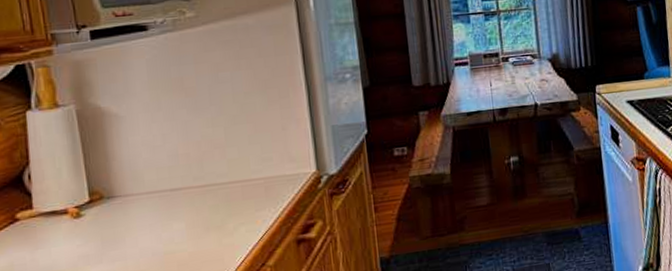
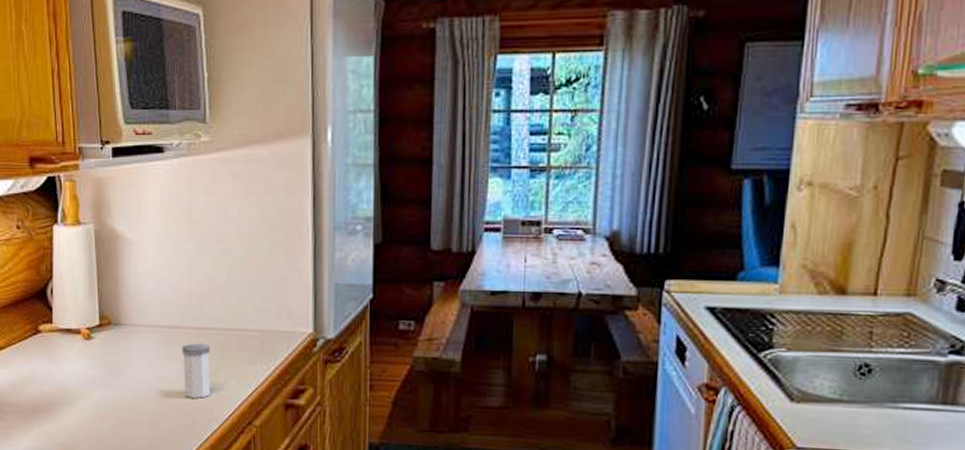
salt shaker: none [185,199,220,254] -> present [182,343,211,398]

